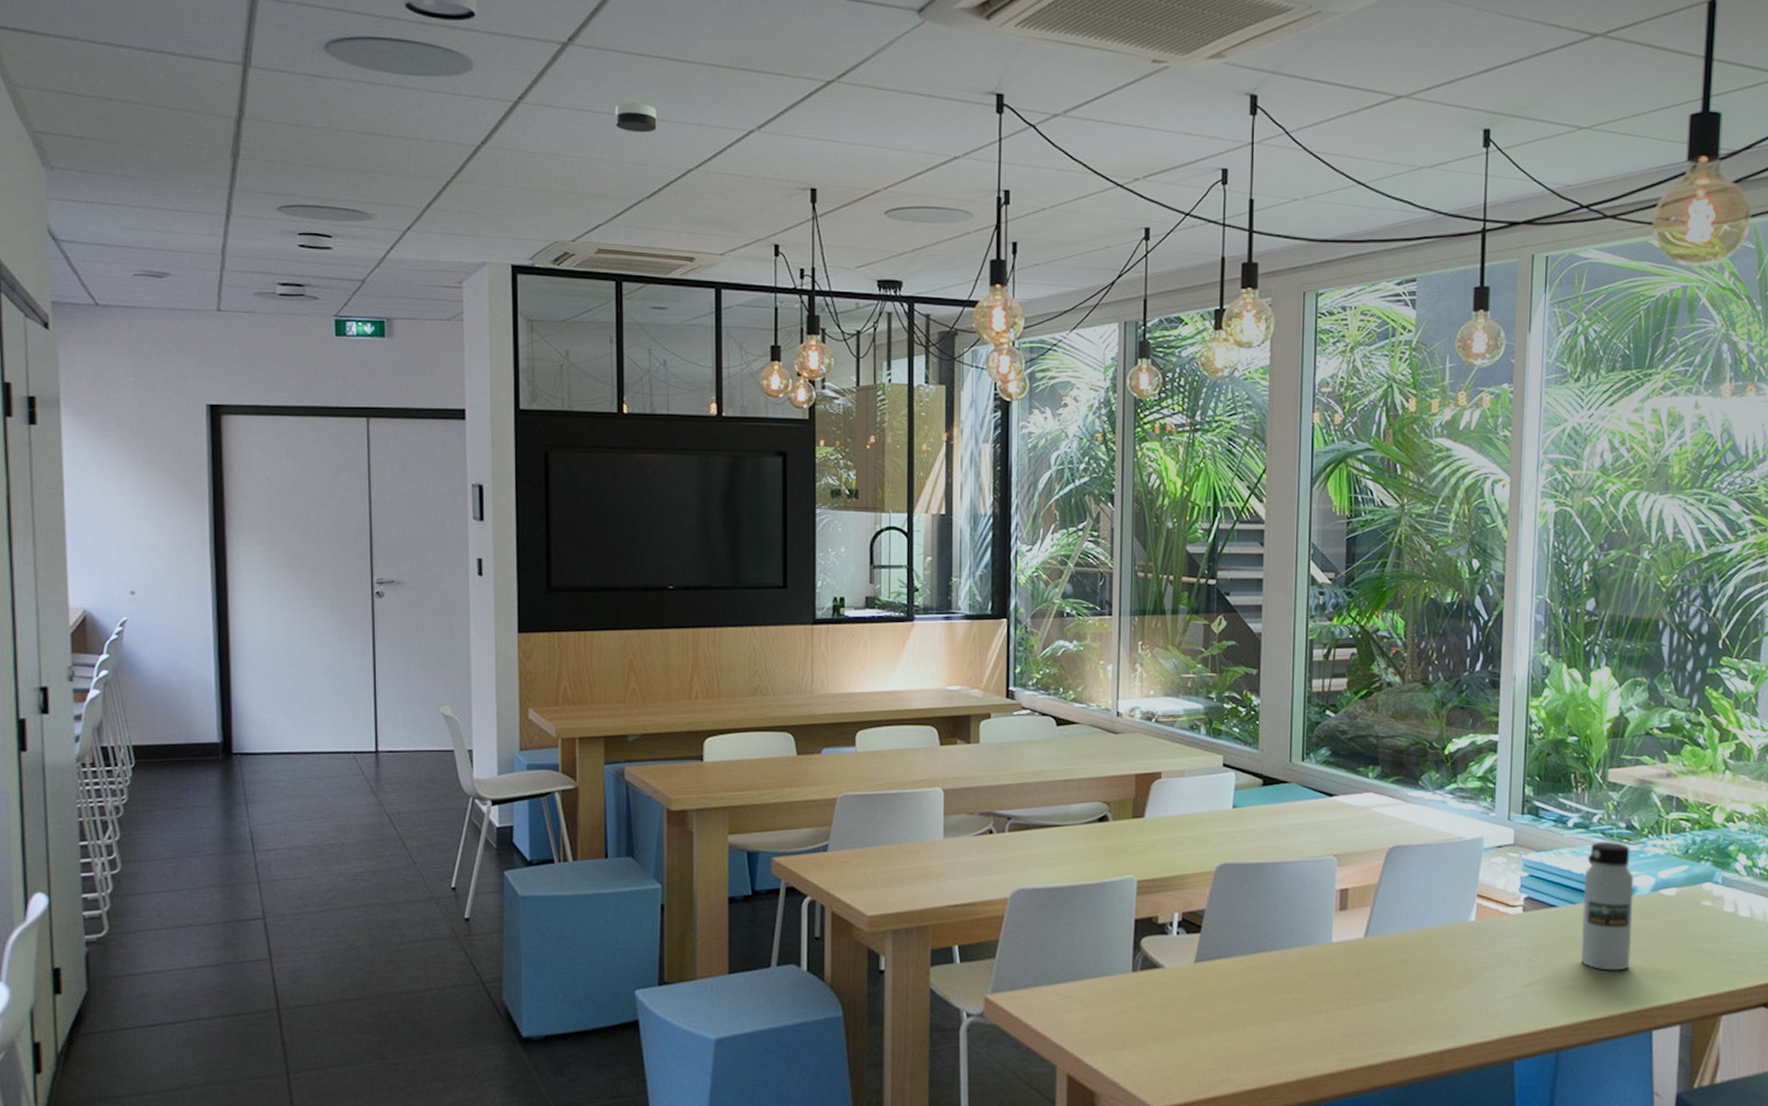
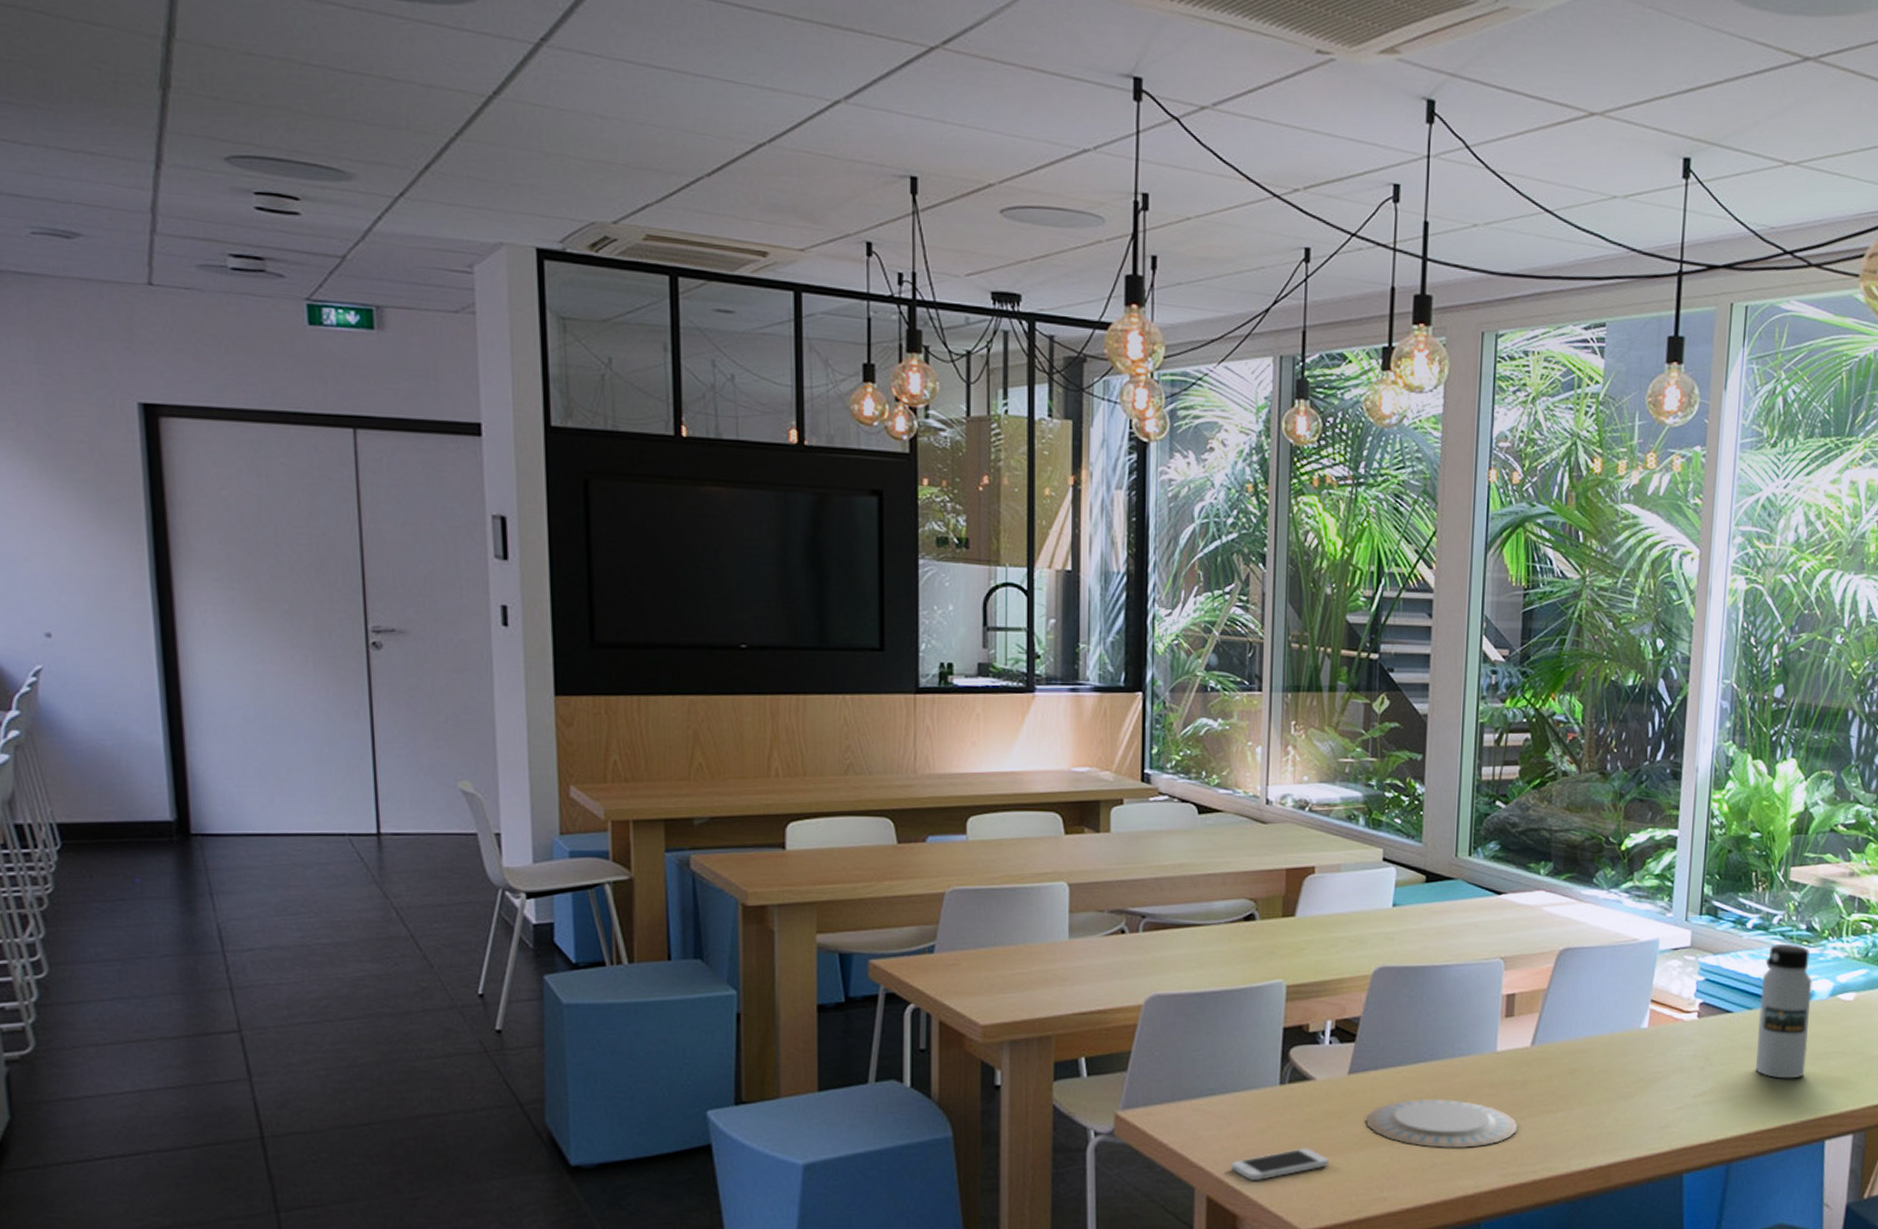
smoke detector: present [615,103,657,133] -> none [665,55,719,95]
smartphone: none [1089,1031,1178,1061] -> present [1231,1148,1329,1181]
plate: none [1211,986,1354,1034] -> present [1365,1098,1518,1149]

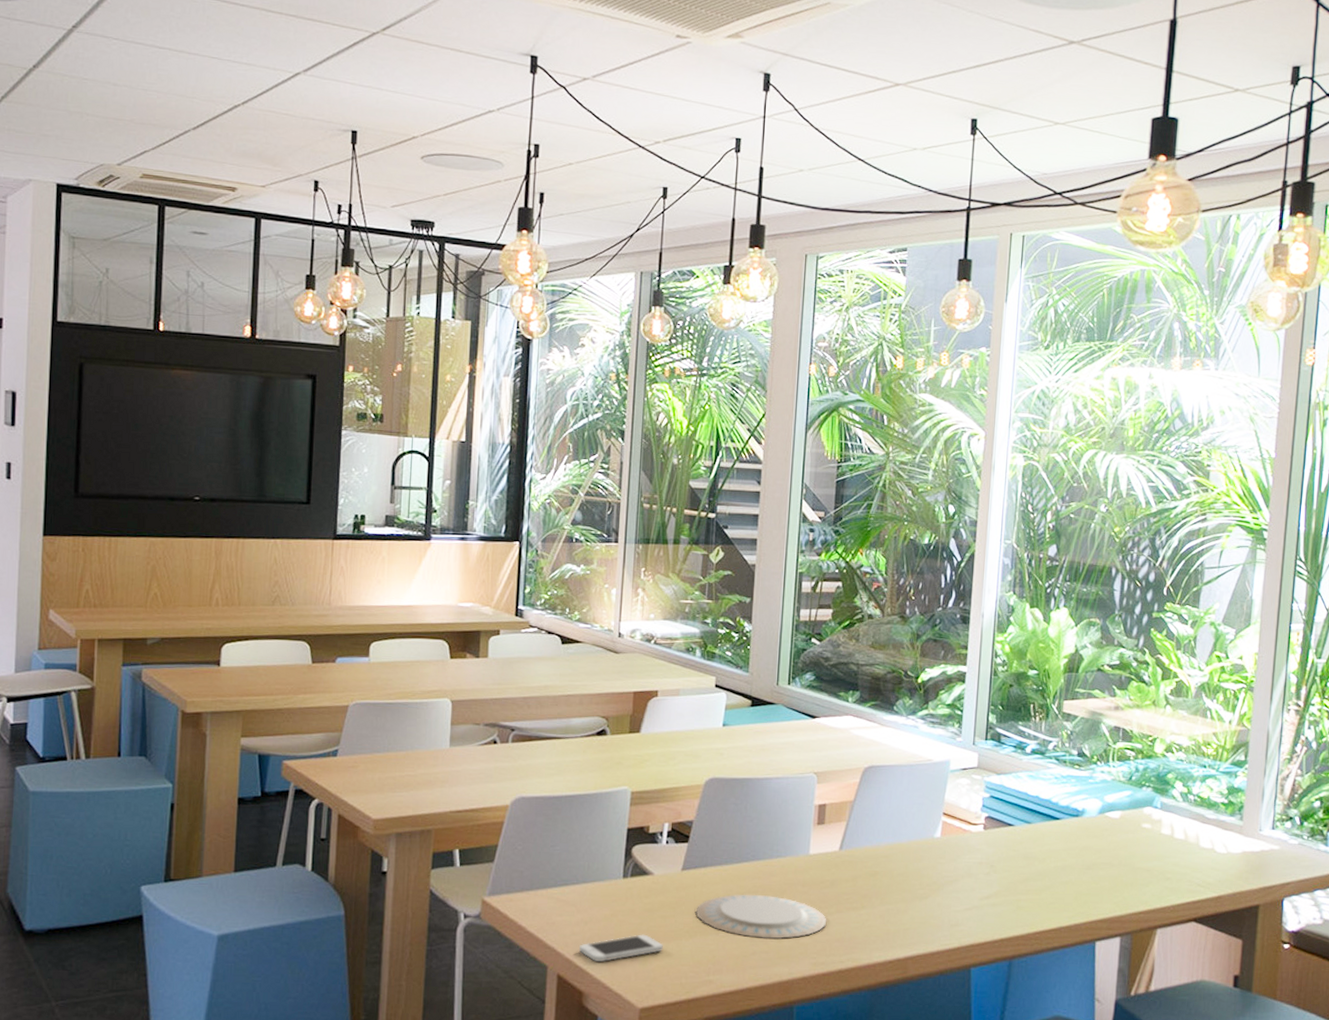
water bottle: present [1756,944,1812,1079] -> none [1034,767,1083,886]

